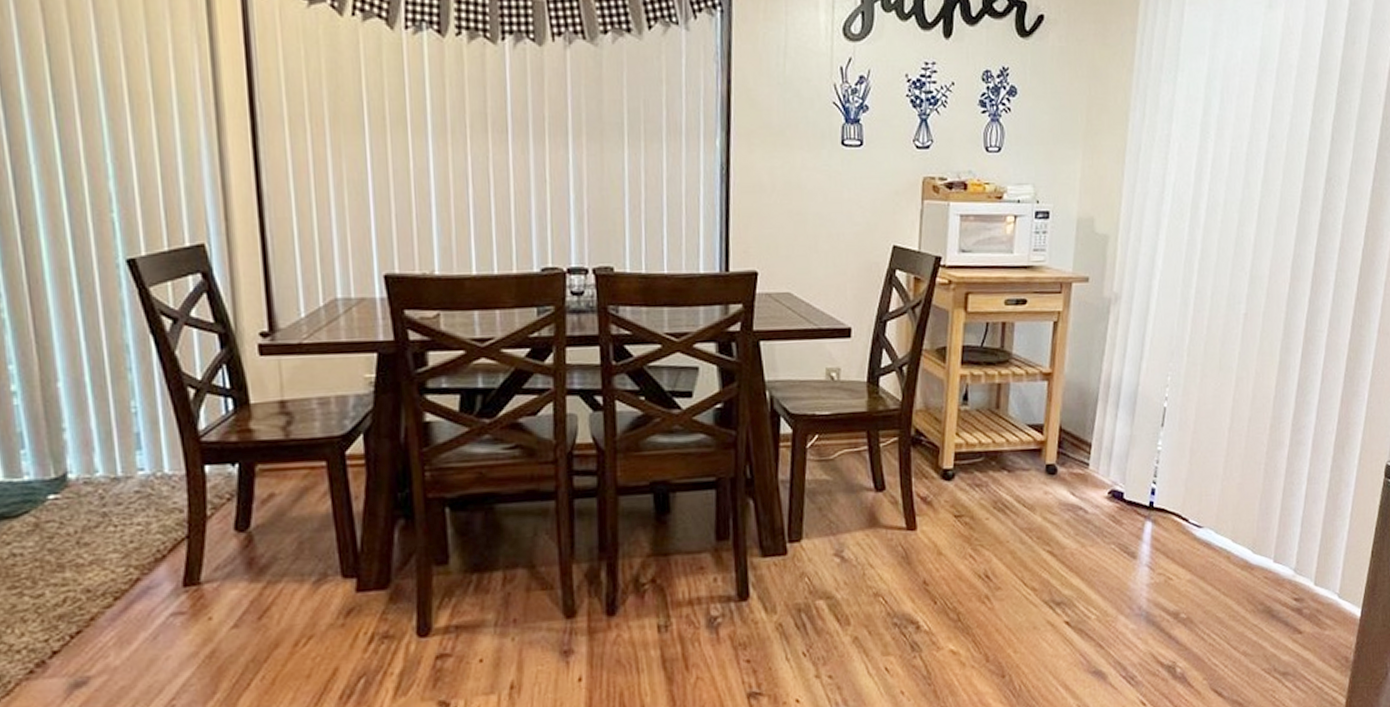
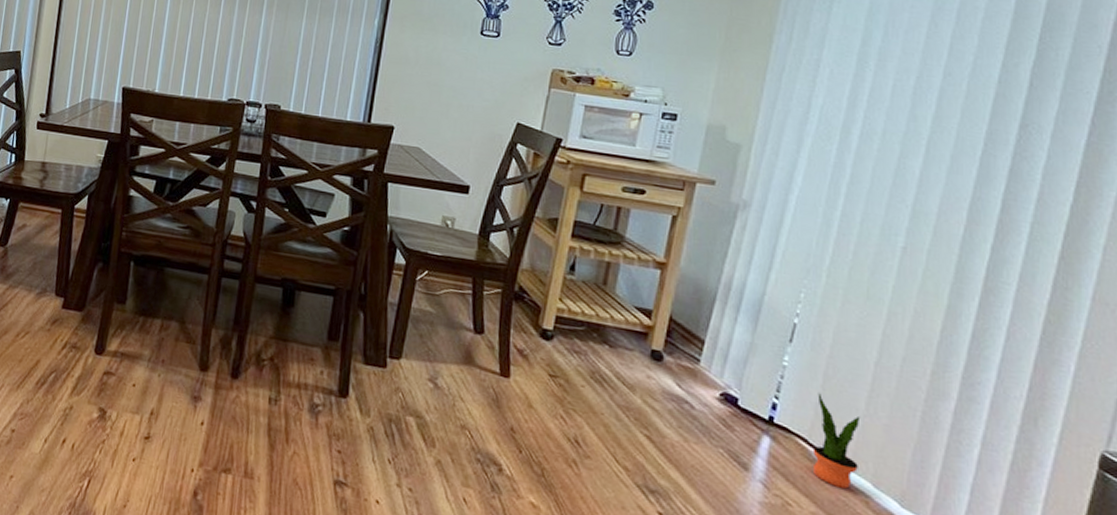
potted plant: none [1185,469,1220,551] -> present [812,393,861,489]

